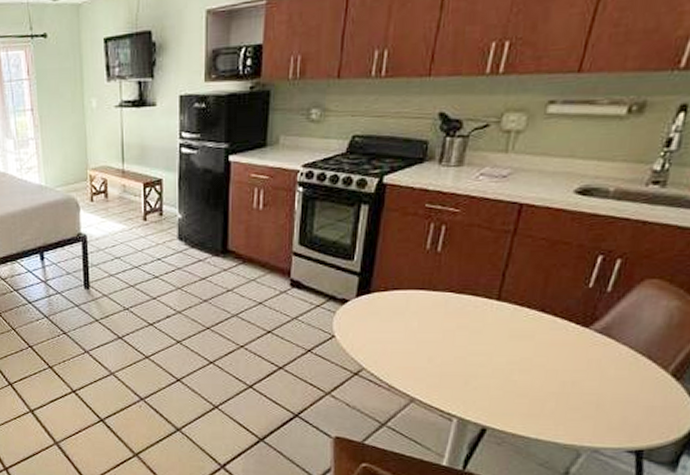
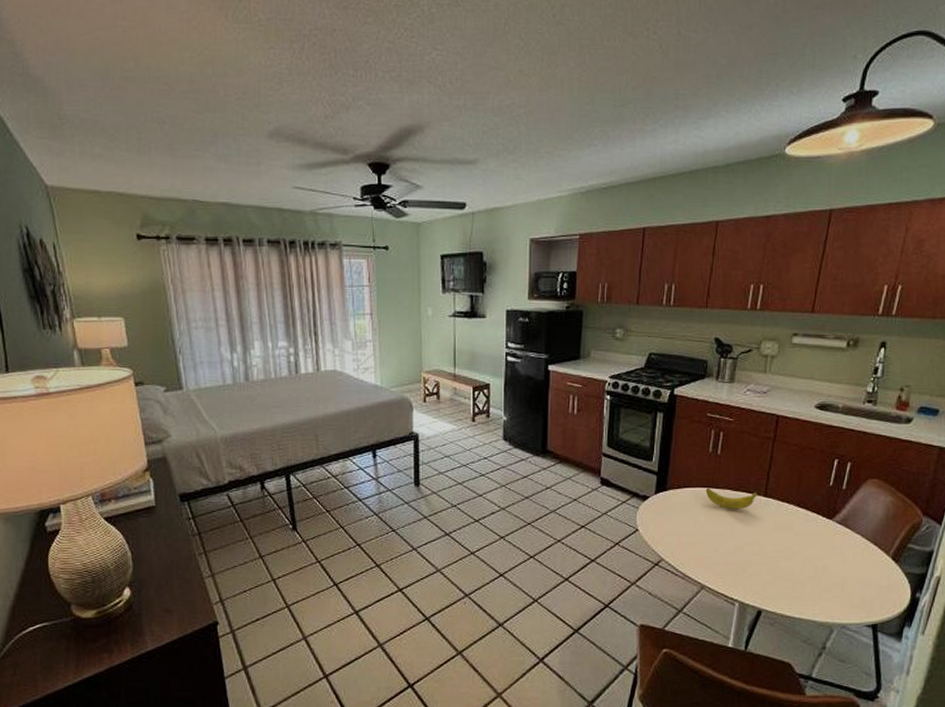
banana: none [419,290,488,316] -> present [705,487,758,510]

